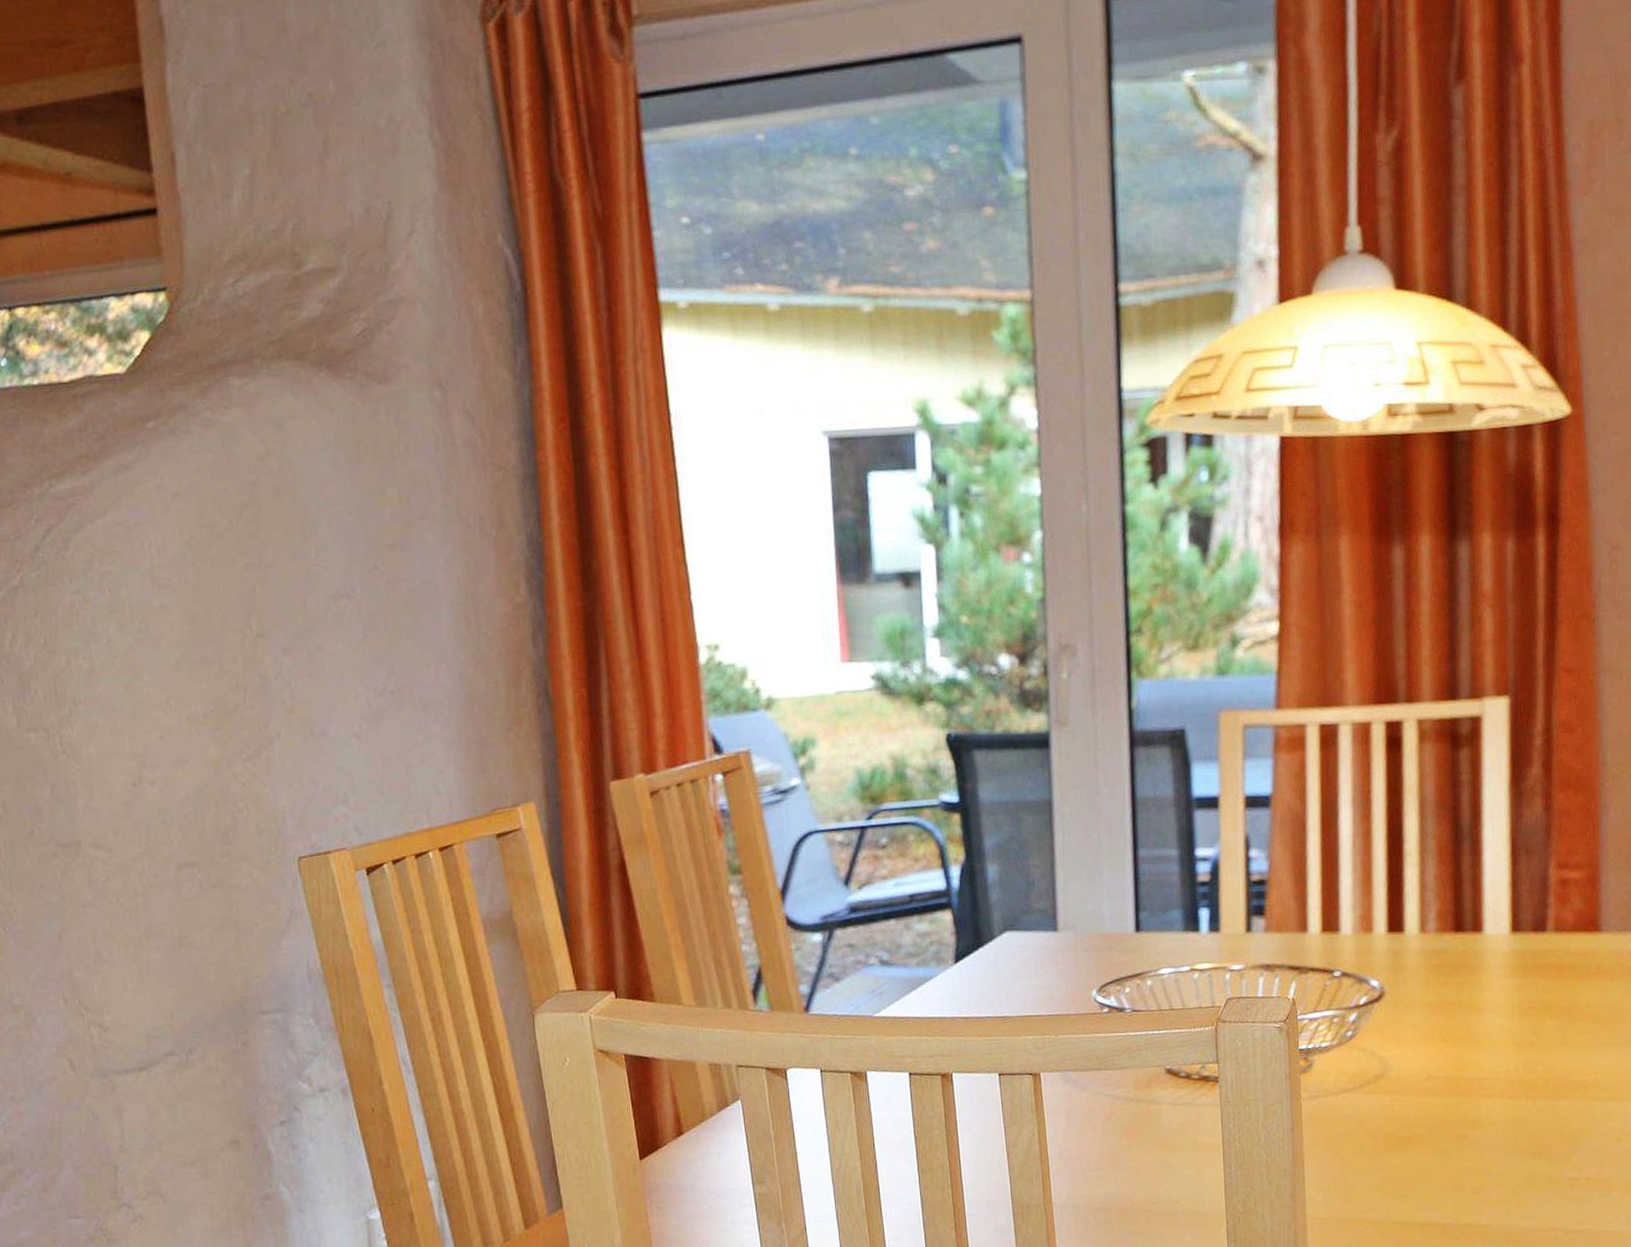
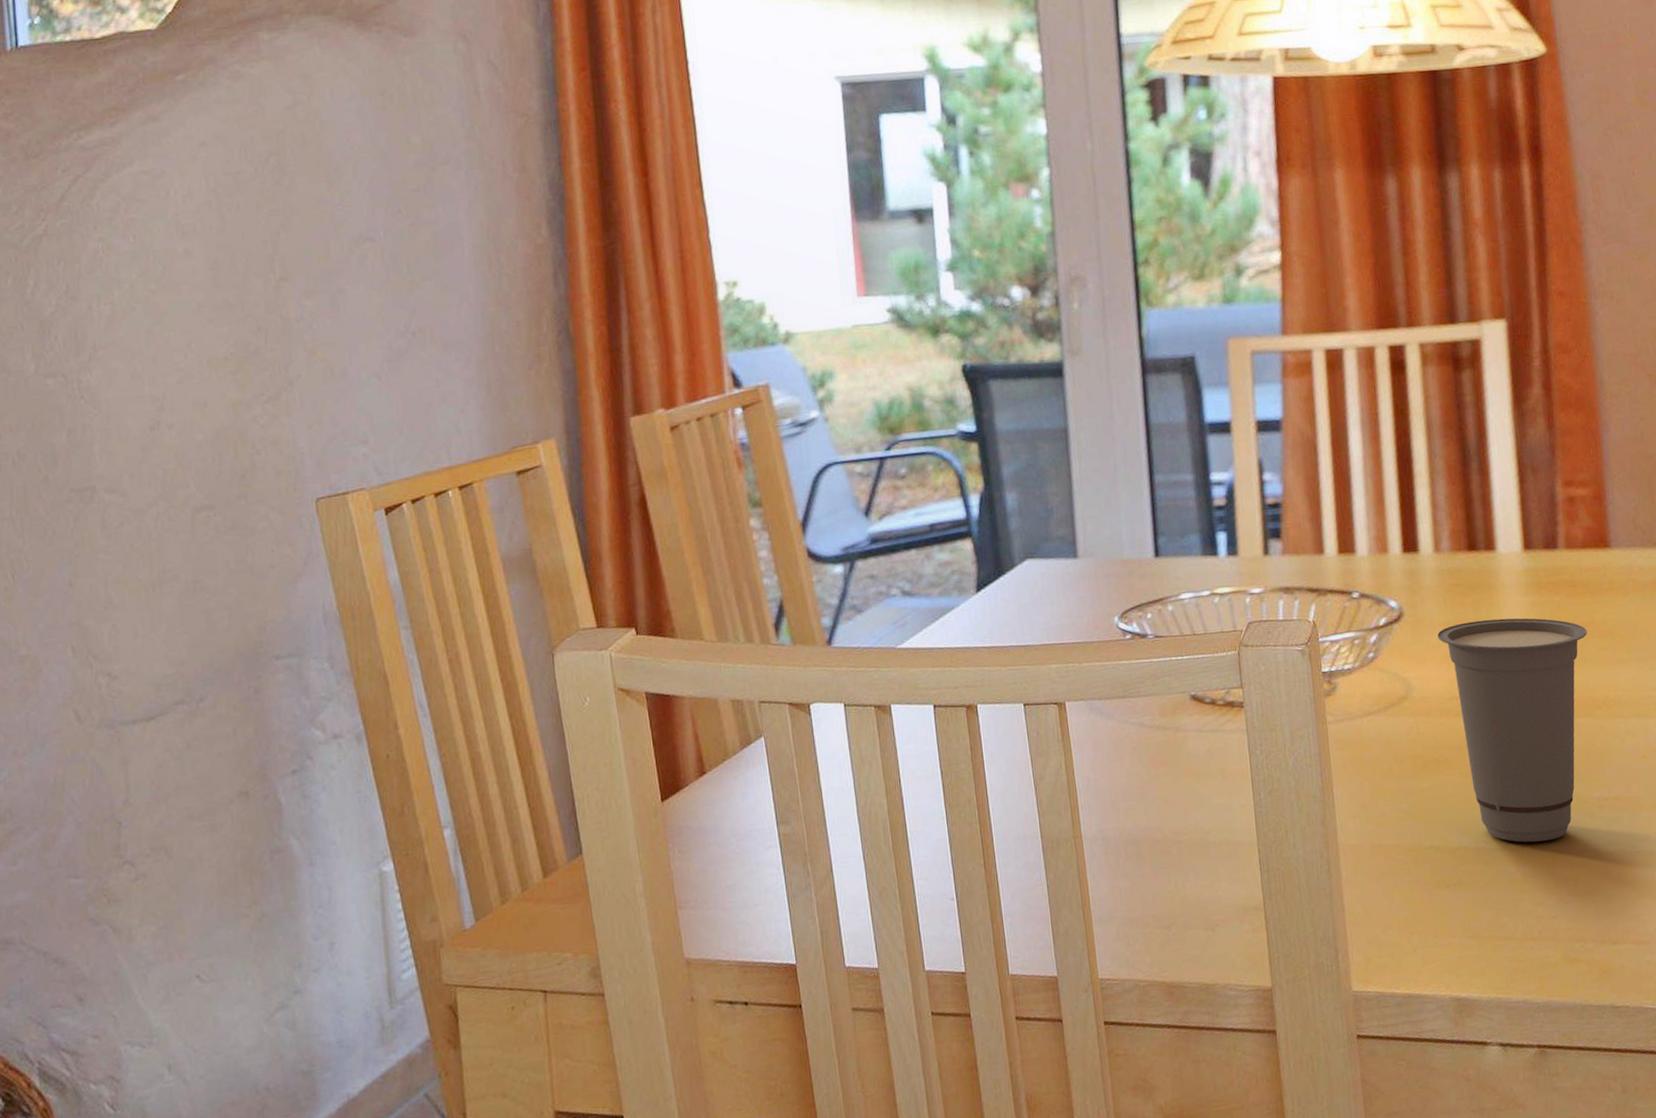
cup: none [1418,1000,1571,1220] -> present [1437,618,1587,843]

